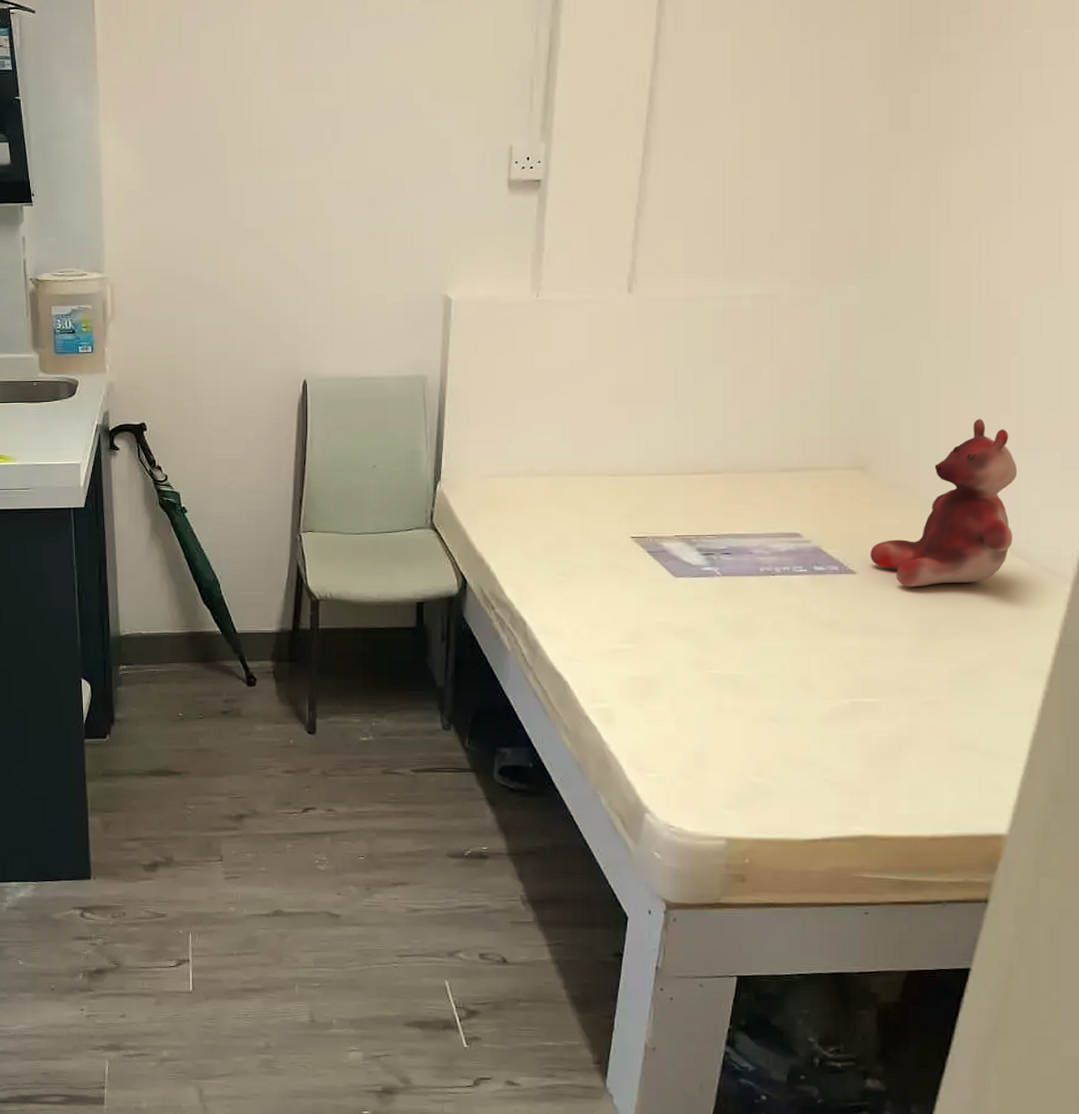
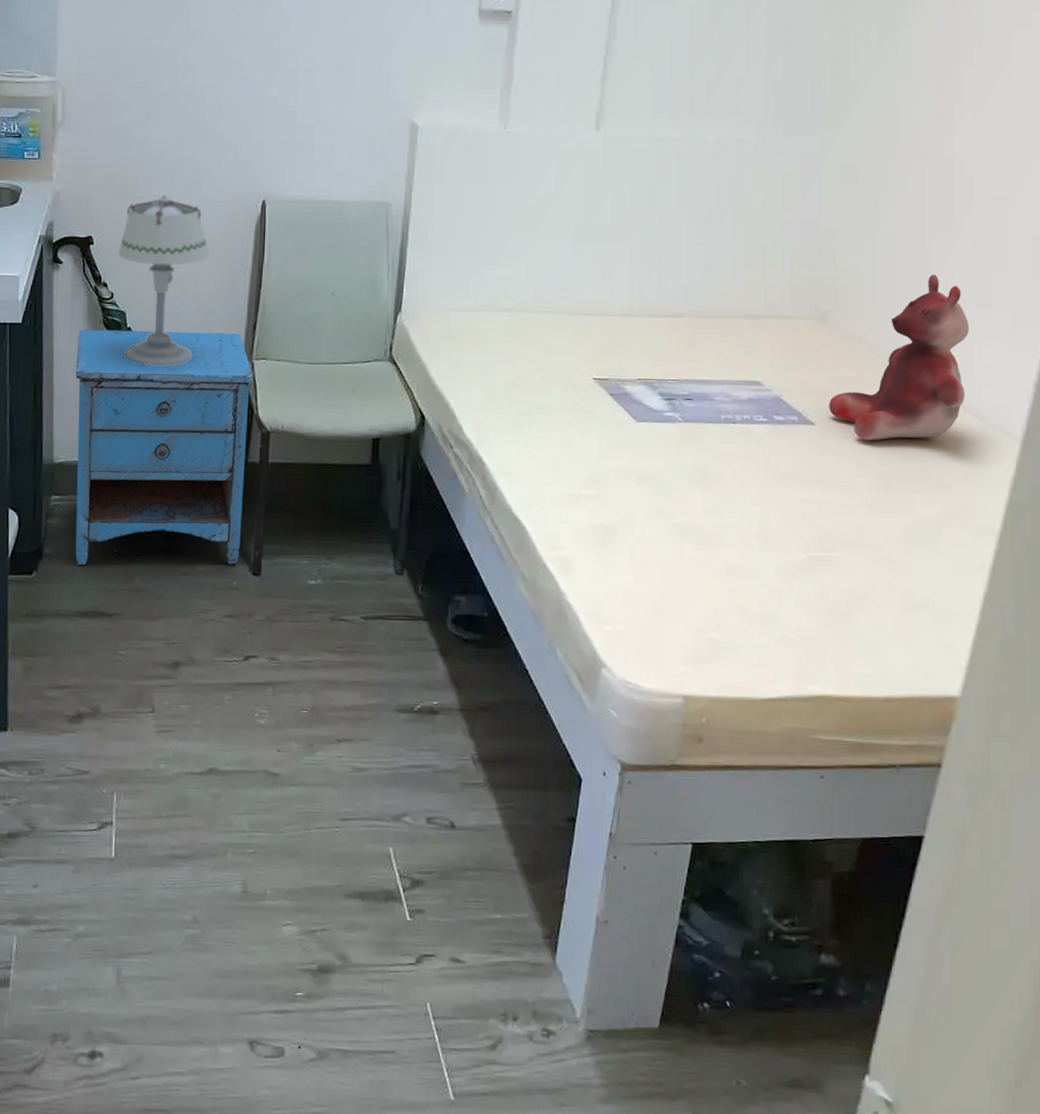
nightstand: none [136,508,302,728] -> present [75,329,254,565]
table lamp: none [170,380,256,542] -> present [118,195,210,366]

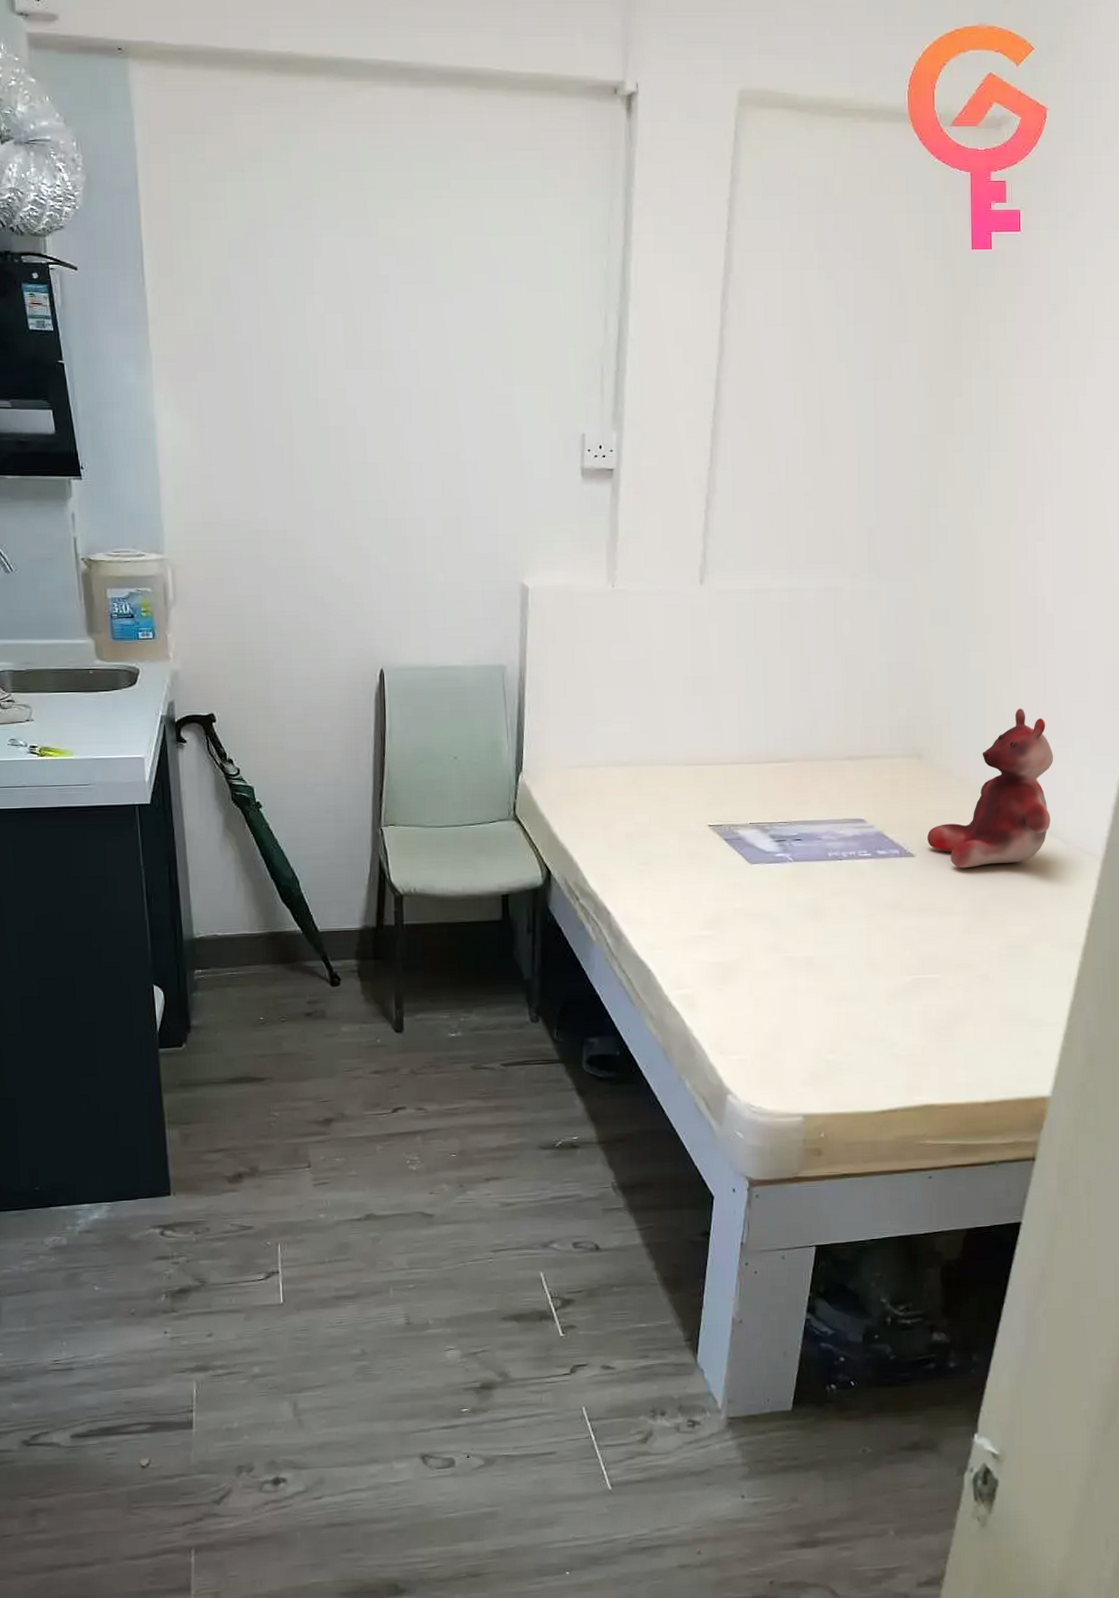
nightstand: present [75,329,254,565] -> none [208,802,384,1034]
table lamp: present [118,195,210,366] -> none [241,669,332,838]

